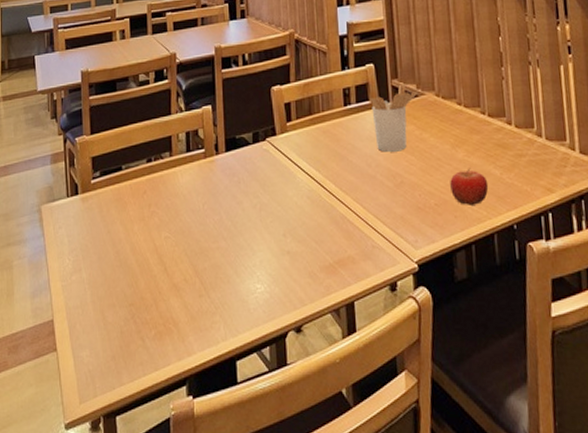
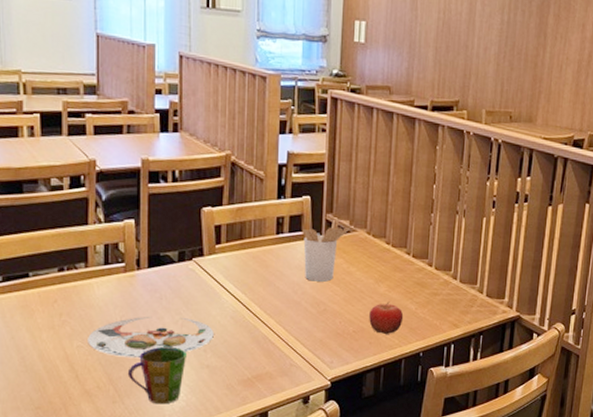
plate: none [174,201,292,246] -> present [88,317,214,357]
cup: none [211,232,267,297] -> present [127,346,186,405]

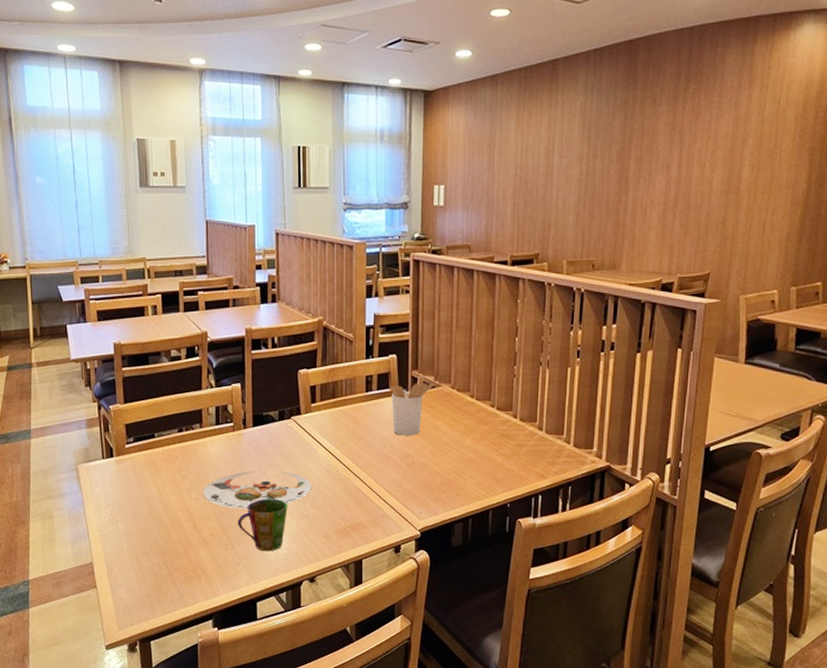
fruit: present [369,301,404,334] -> none [456,453,490,485]

